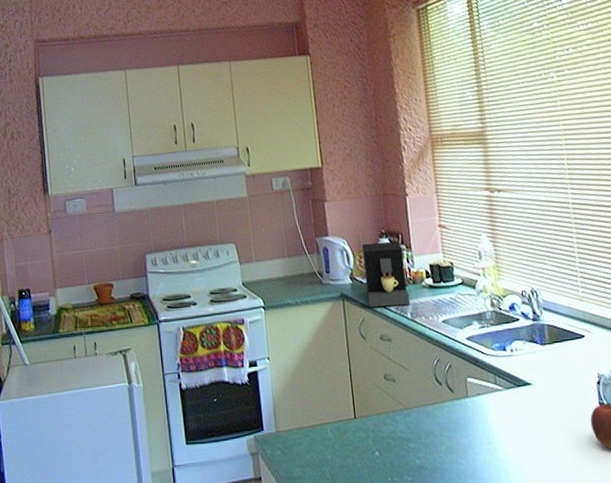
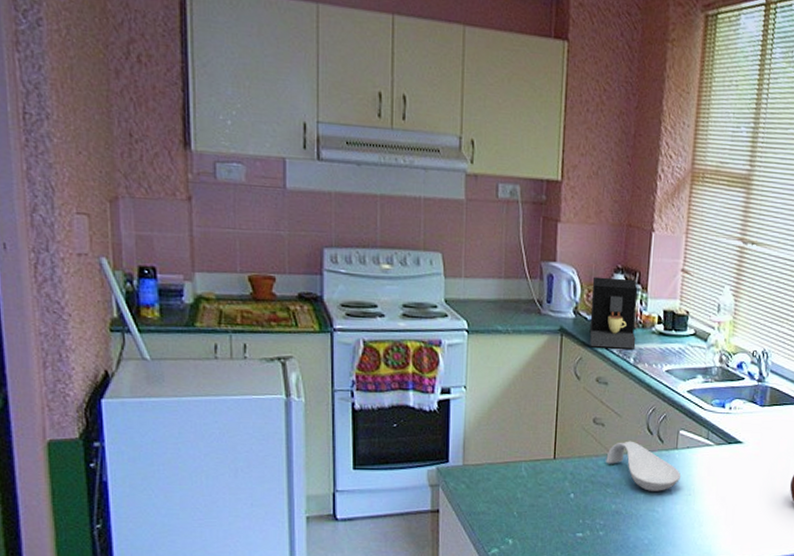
spoon rest: none [402,393,477,443] -> present [606,441,681,491]

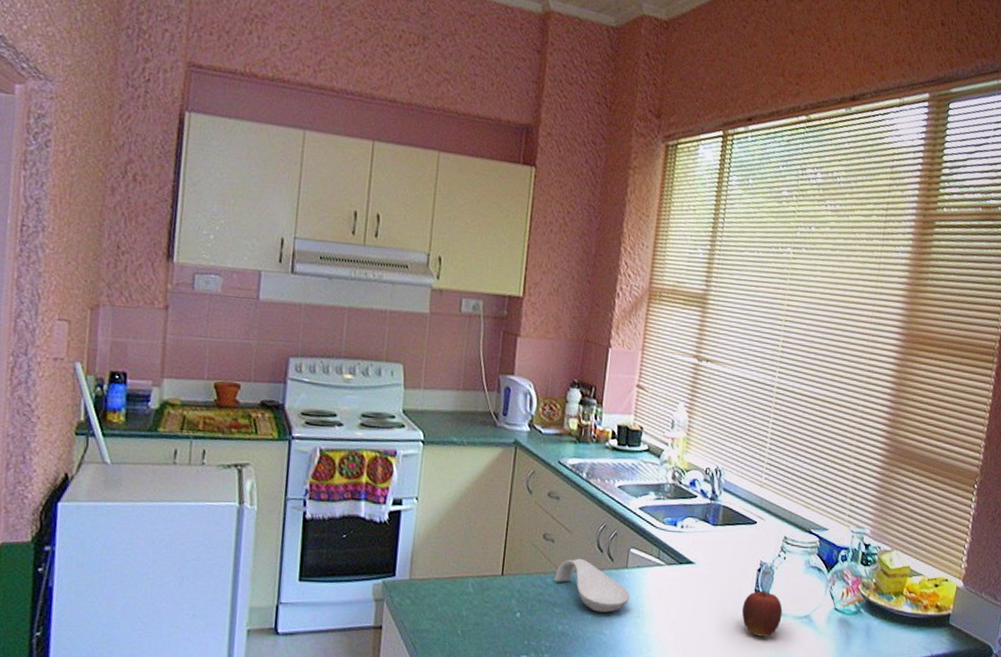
coffee maker: present [589,276,638,349] -> none [543,390,593,464]

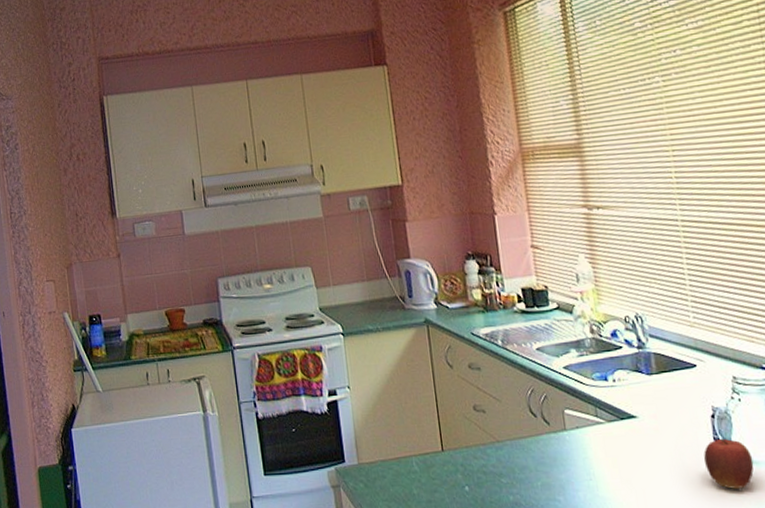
spoon rest: present [554,558,630,613] -> none [493,425,576,479]

